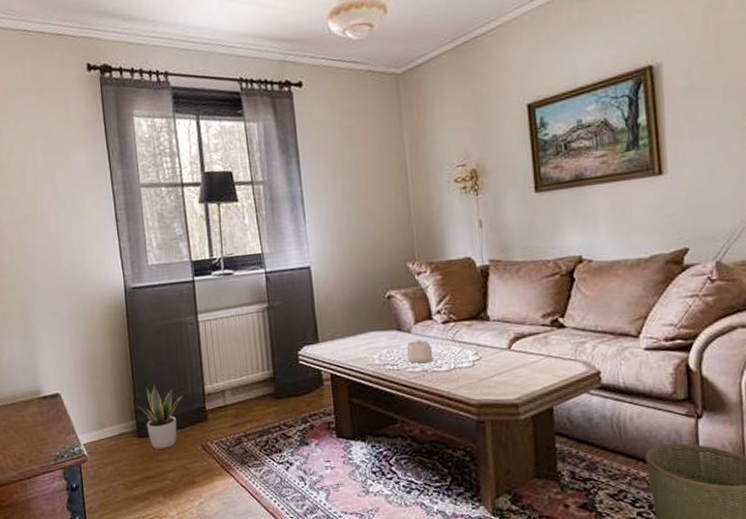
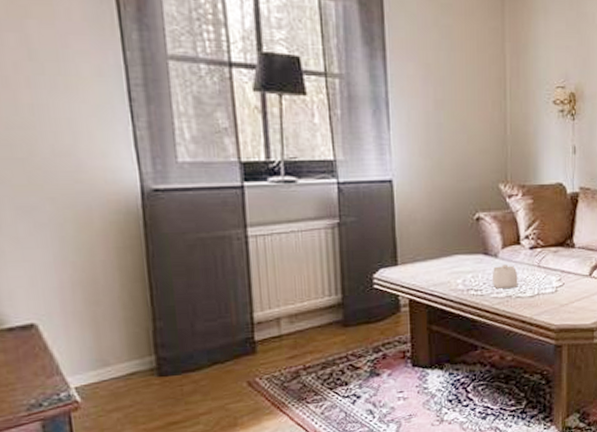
potted plant: present [137,384,183,449] -> none [157,310,224,389]

